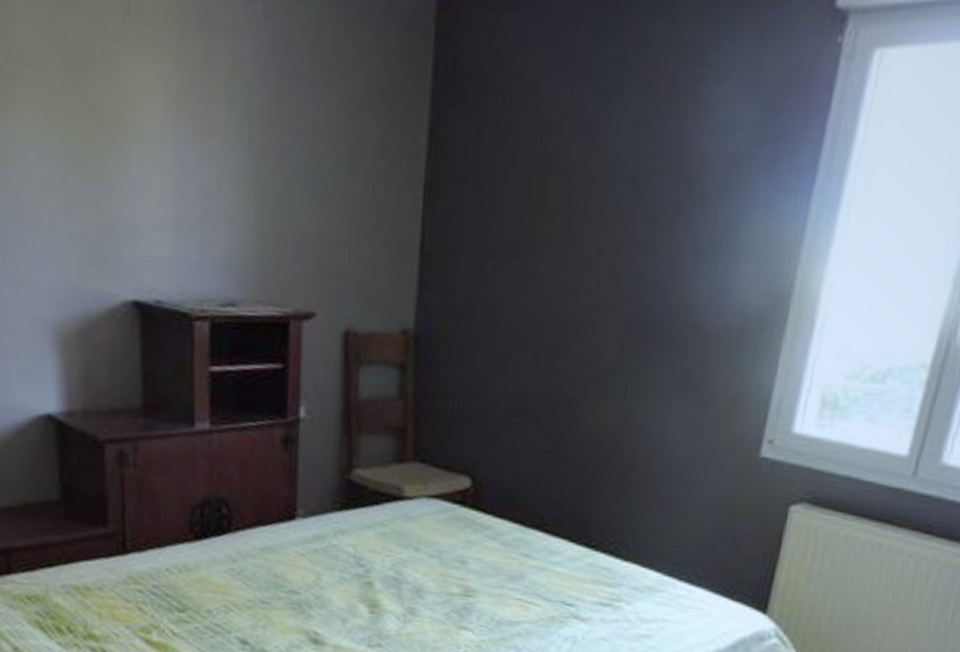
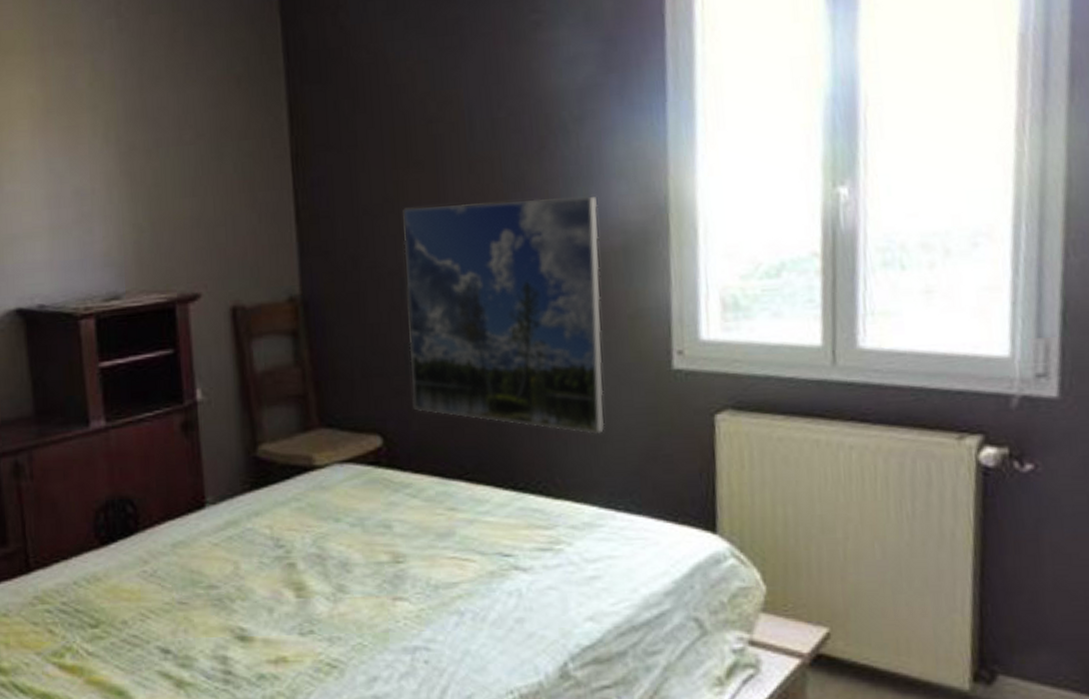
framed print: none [505,256,723,507] -> present [403,197,605,434]

